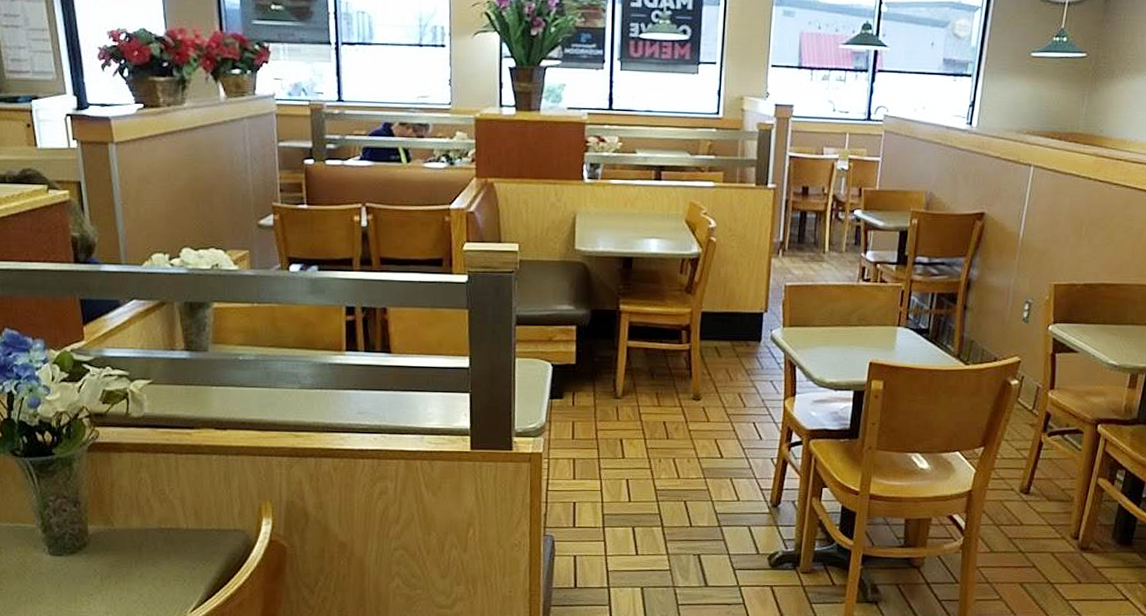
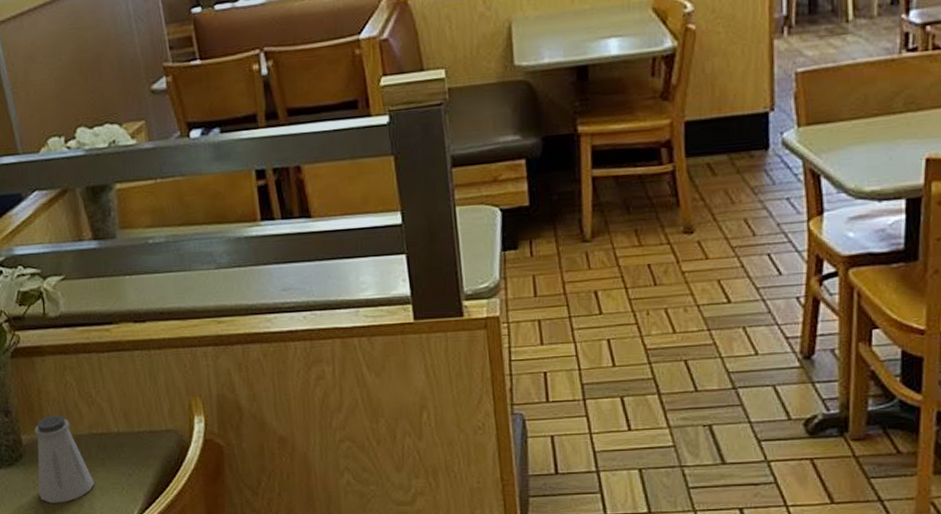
saltshaker: none [99,508,157,592] -> present [34,415,95,503]

